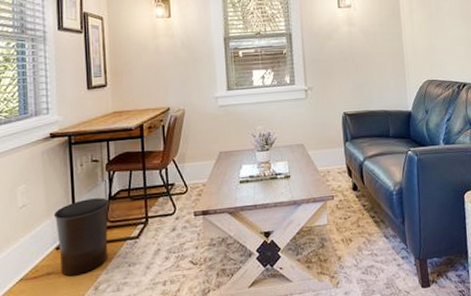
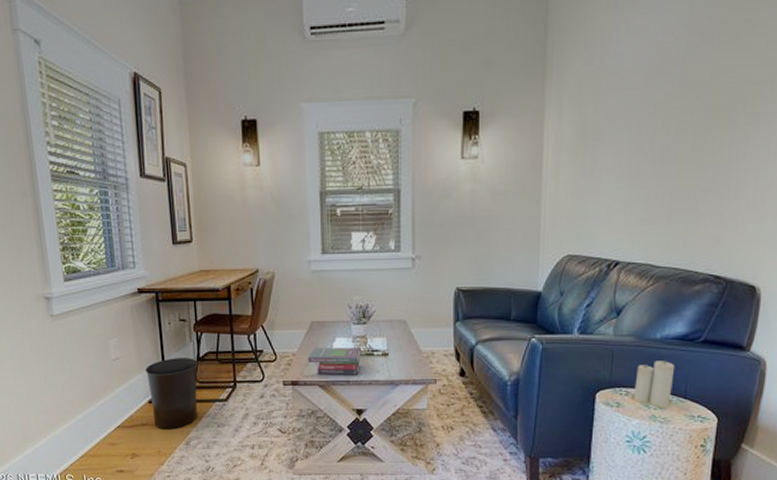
books: none [217,173,266,202] -> present [308,348,361,375]

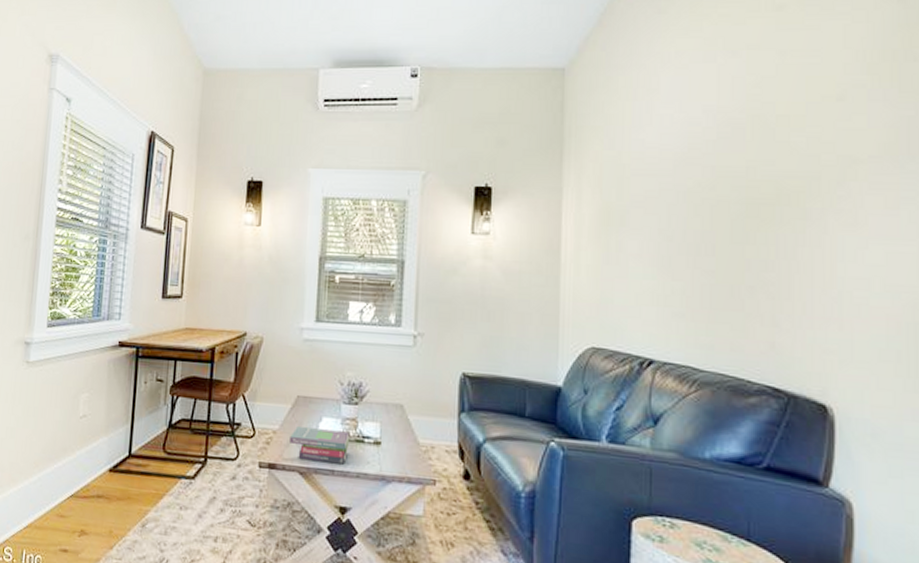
waste bin: present [145,358,199,429] -> none [111,421,170,506]
candle: present [629,358,675,409] -> none [675,484,734,553]

